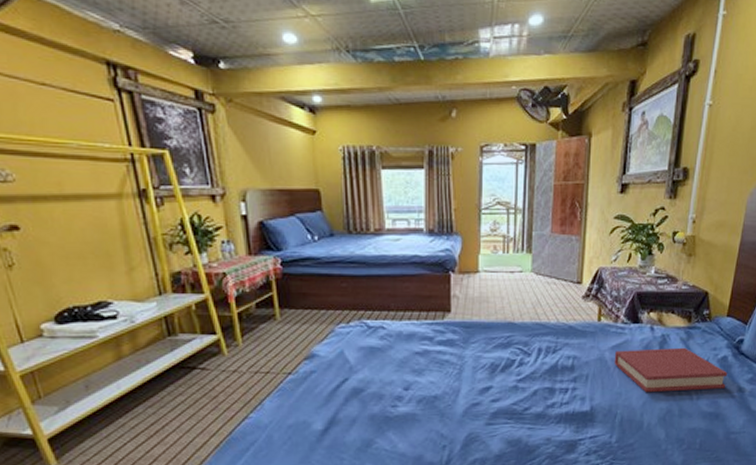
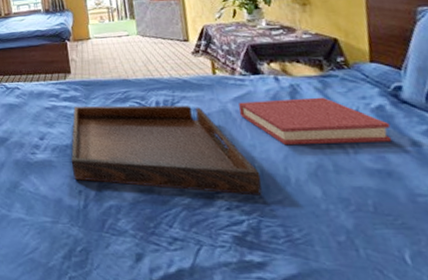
serving tray: none [438,351,620,441] -> present [71,105,262,196]

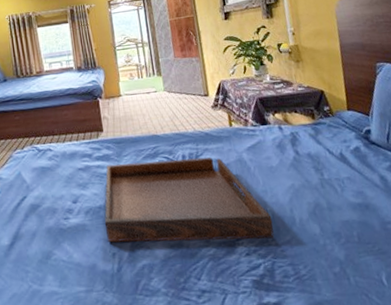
hardback book: present [238,97,392,144] -> none [252,142,367,188]

